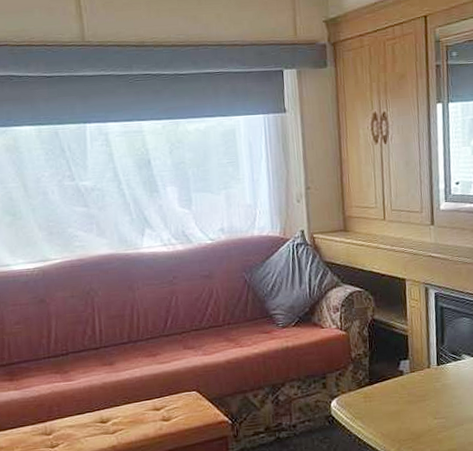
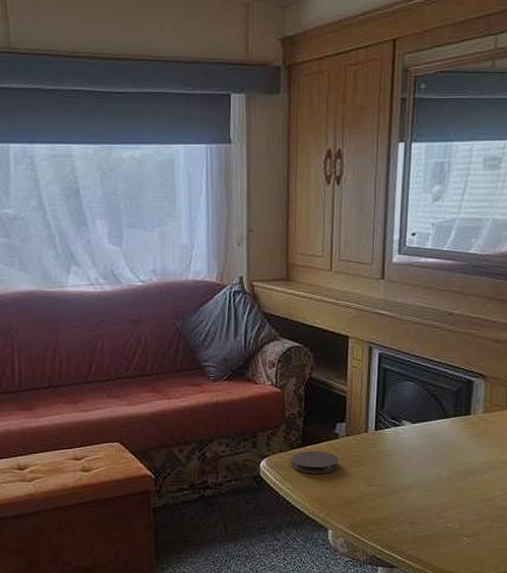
coaster: none [360,388,406,411] -> present [291,450,339,474]

